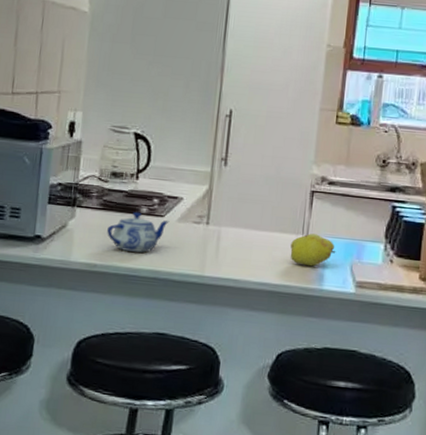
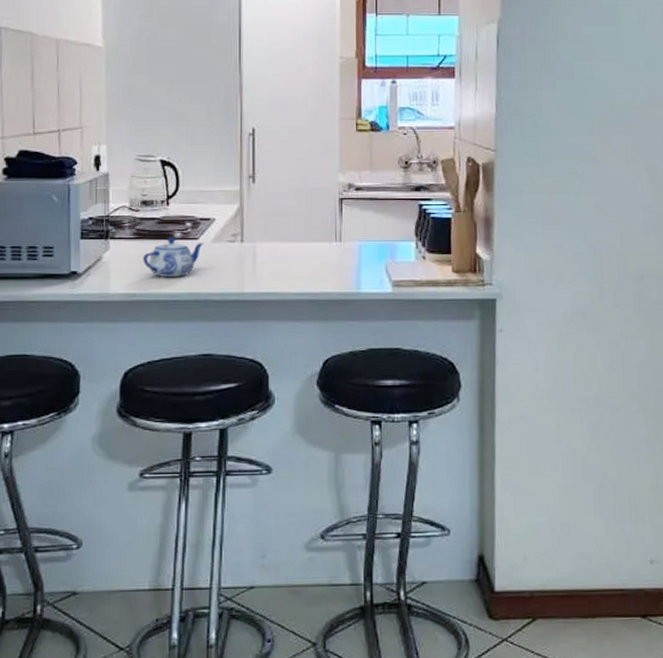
fruit: present [290,233,336,267] -> none [326,239,370,272]

